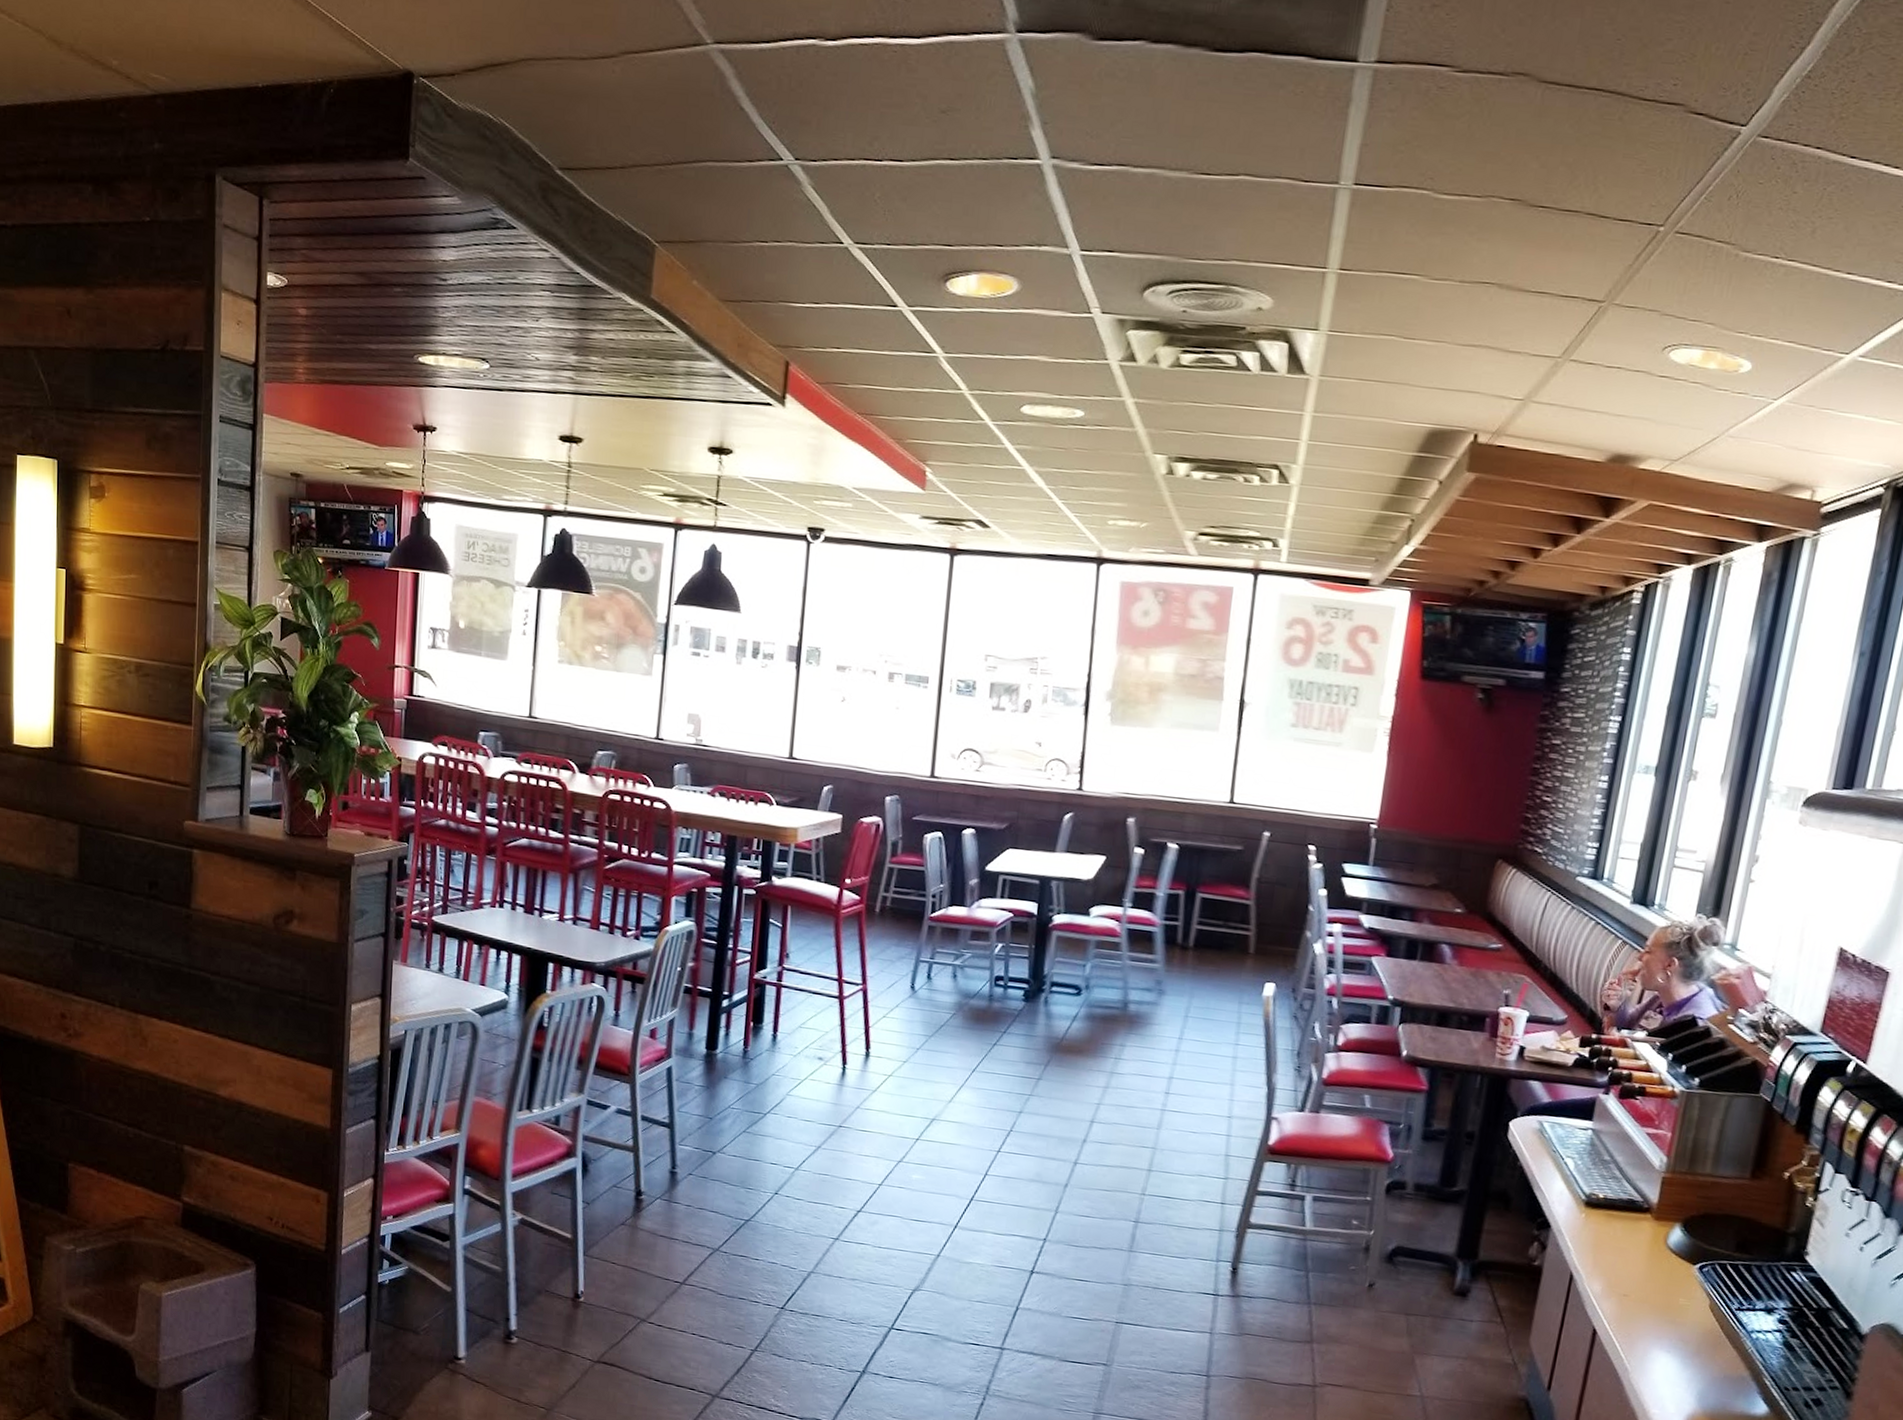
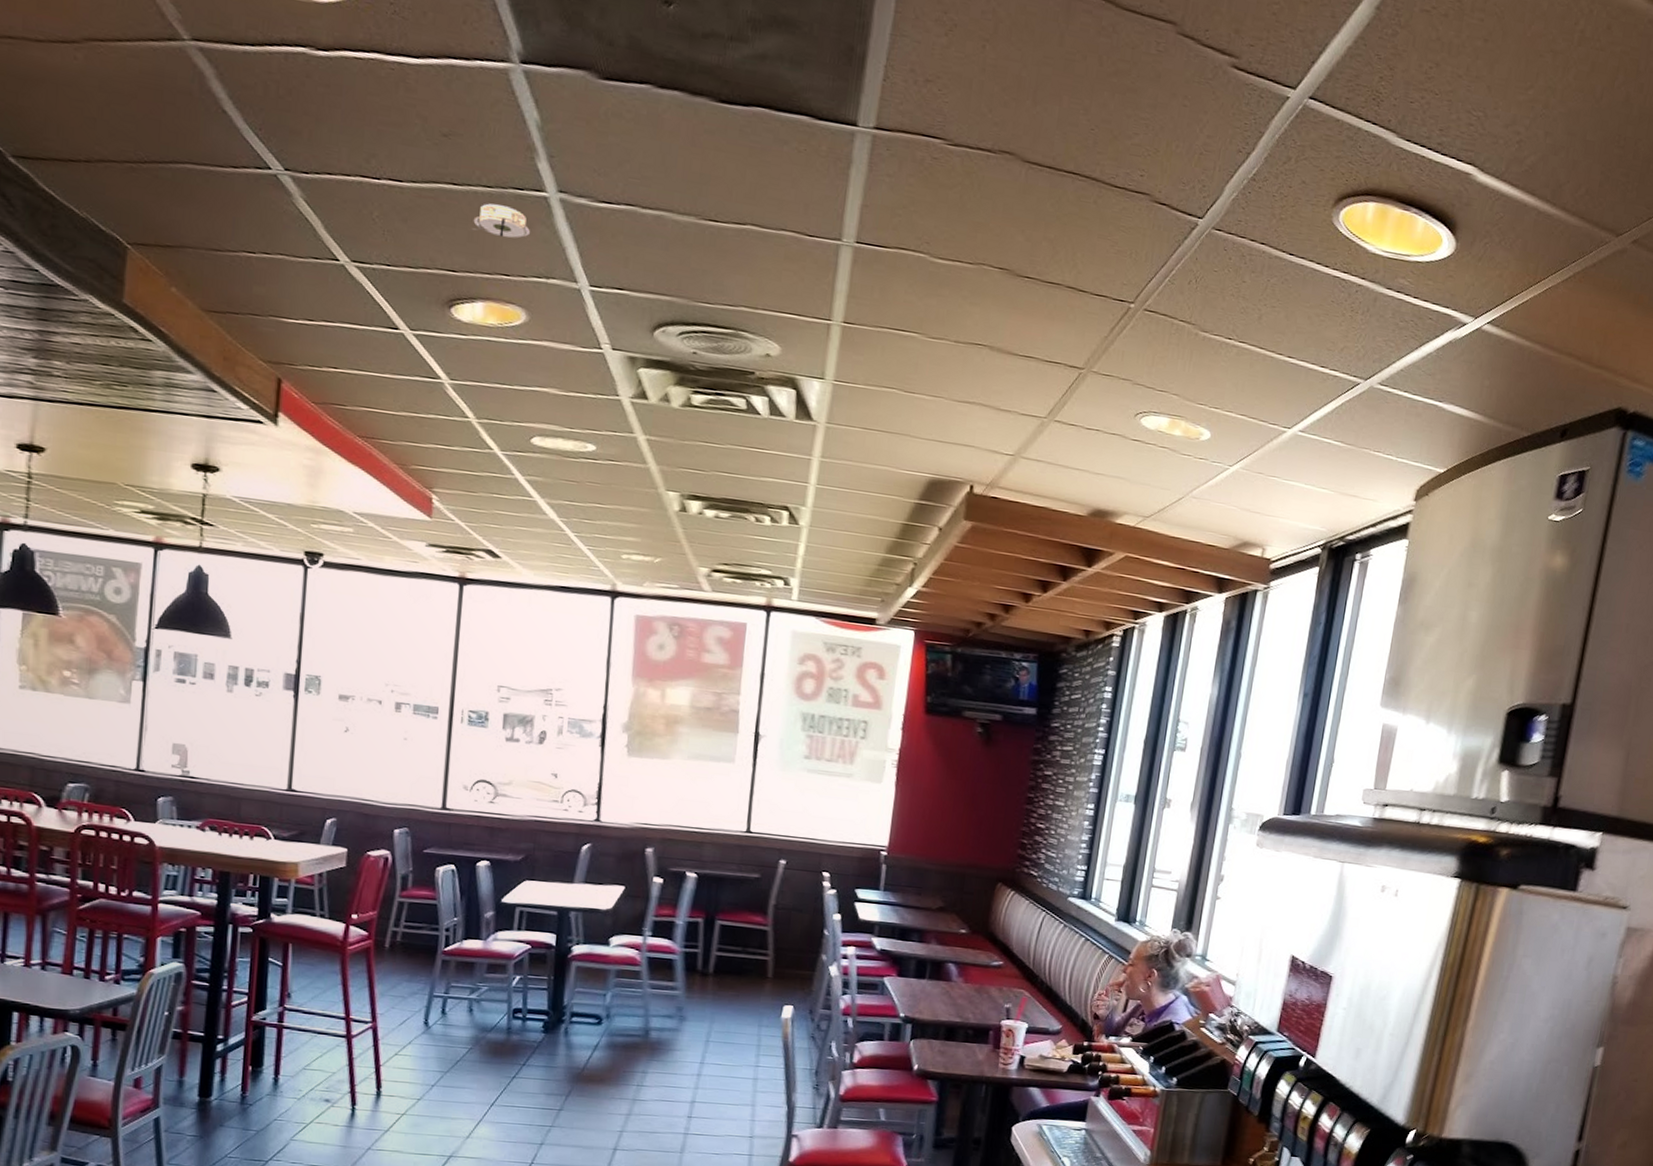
smoke detector: none [966,175,1024,208] -> present [471,203,531,238]

